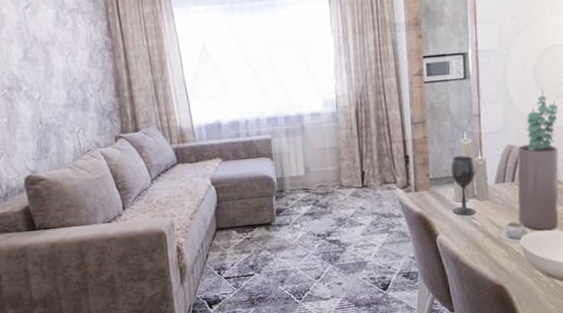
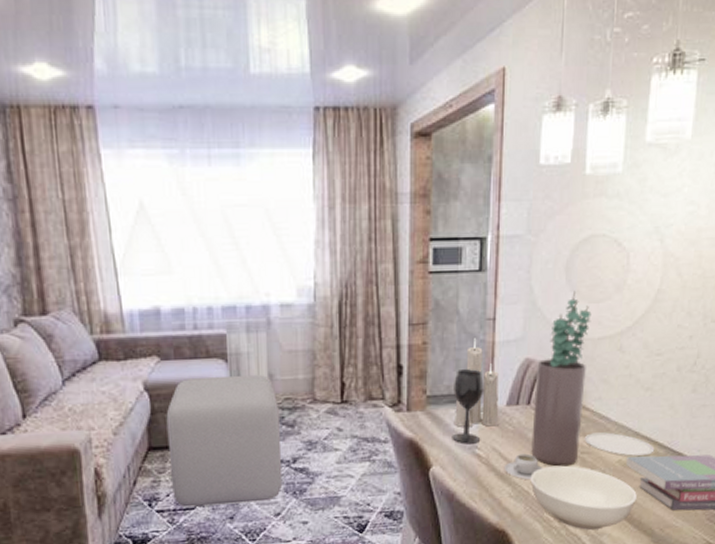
pouf: none [228,168,321,274] -> present [166,374,283,507]

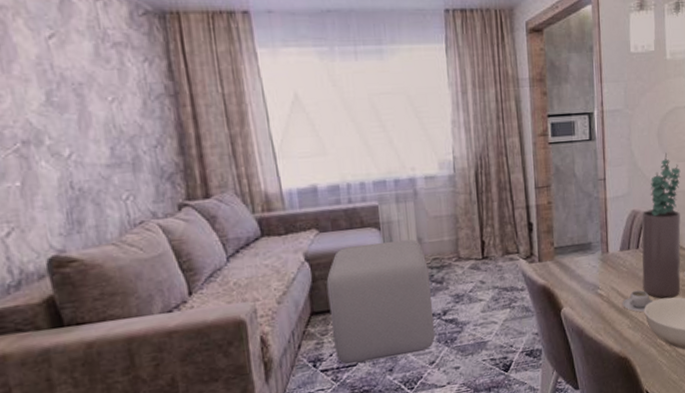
wine glass: present [452,369,485,444] -> none [576,222,602,286]
candle: present [453,338,499,427] -> none [578,196,615,272]

